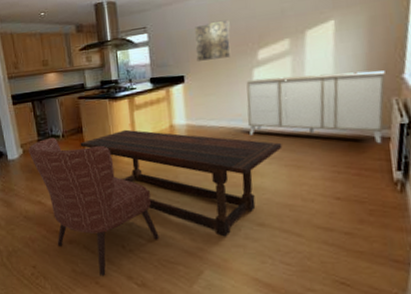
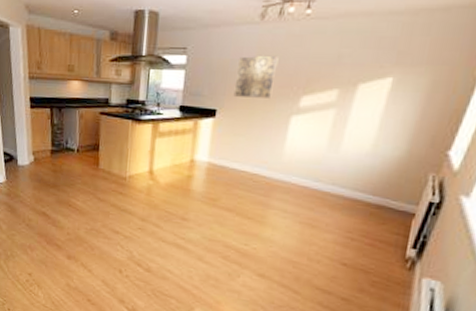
chair: present [28,137,159,276] -> none [39,149,158,295]
dining table: present [80,129,283,237] -> none [94,155,302,281]
cabinet: present [246,70,386,144] -> none [271,127,431,219]

